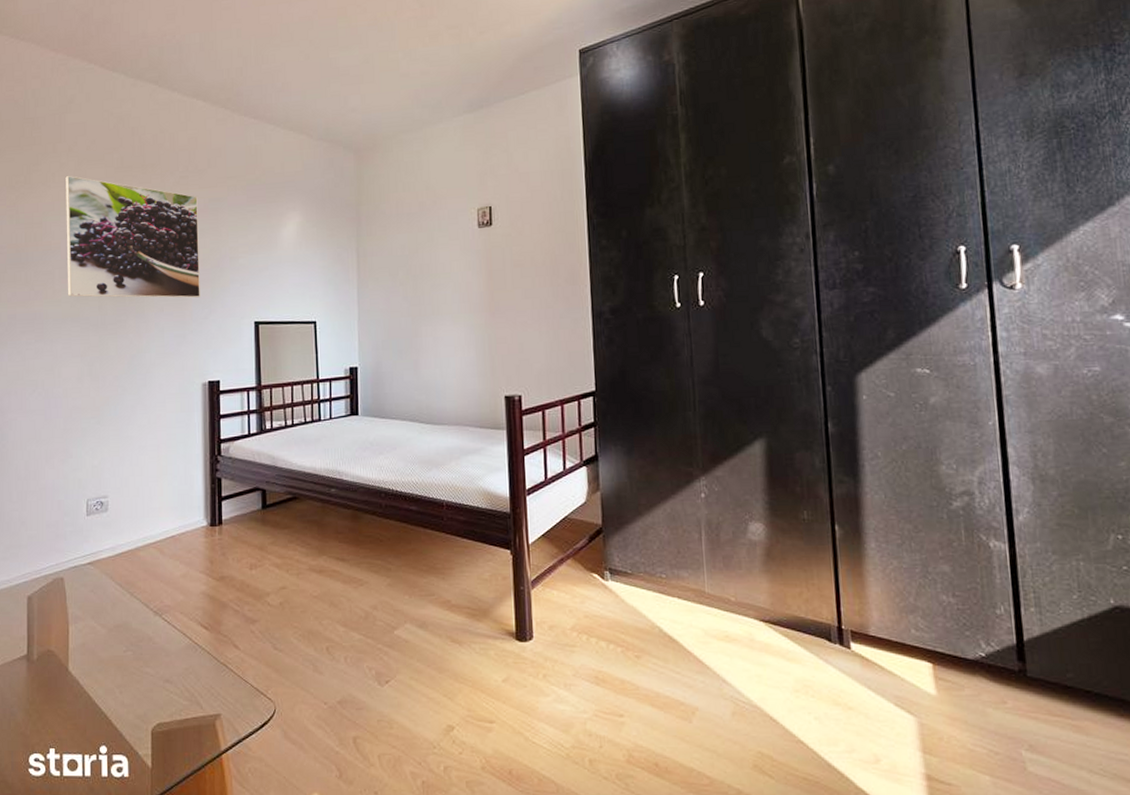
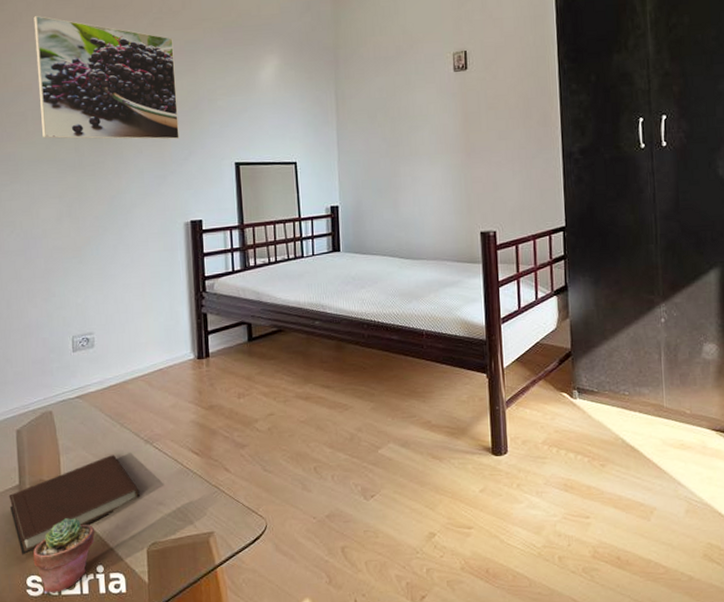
notebook: none [16,626,147,731] -> present [8,455,140,555]
potted succulent: none [37,693,100,774] -> present [32,518,95,594]

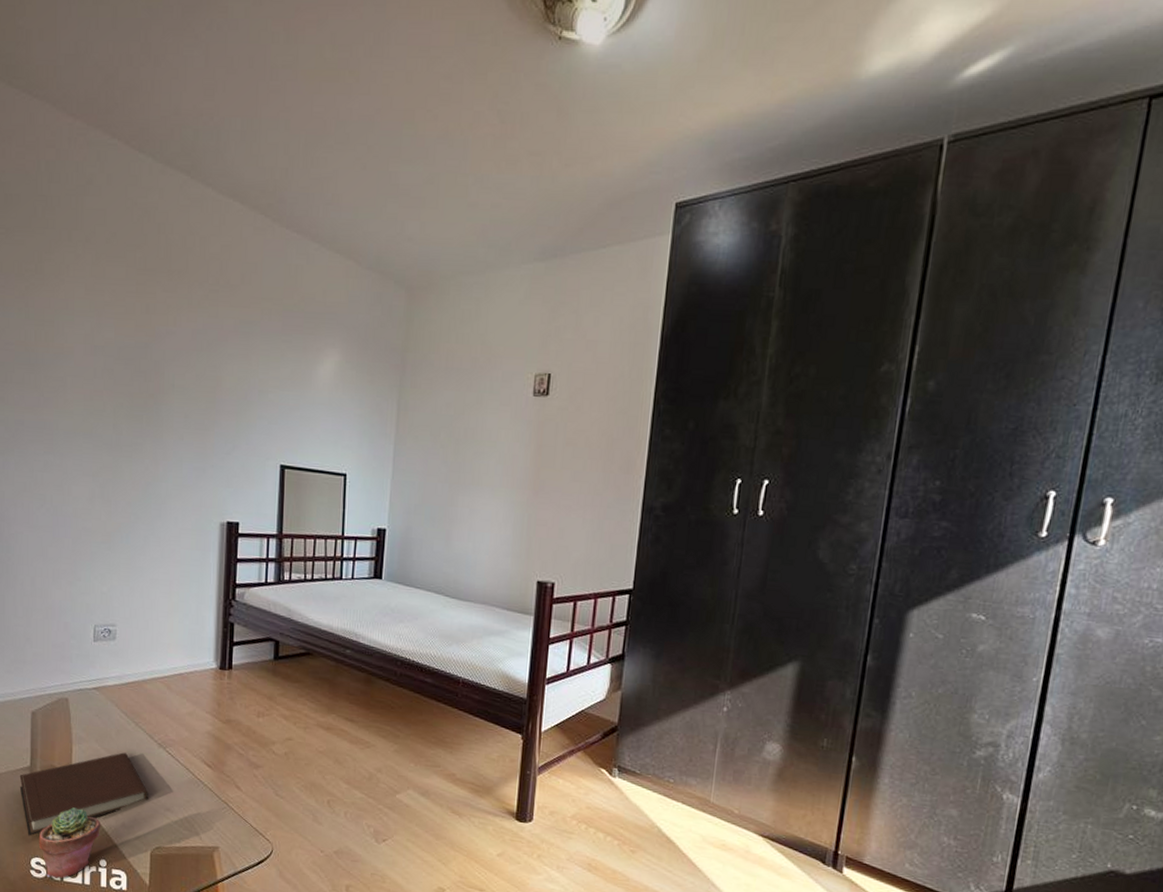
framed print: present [33,15,179,140] -> none [80,270,228,431]

